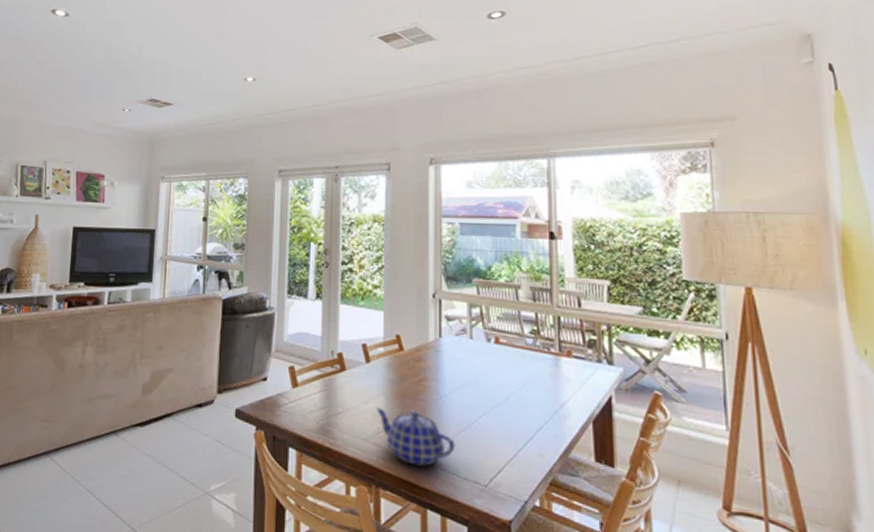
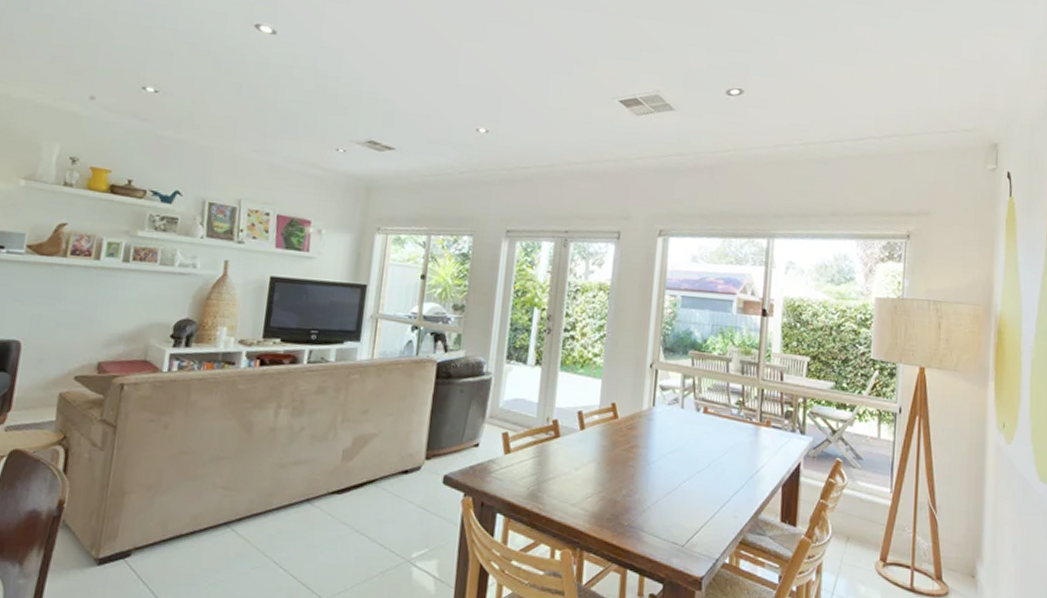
teapot: present [375,407,456,467] -> none [586,473,659,529]

